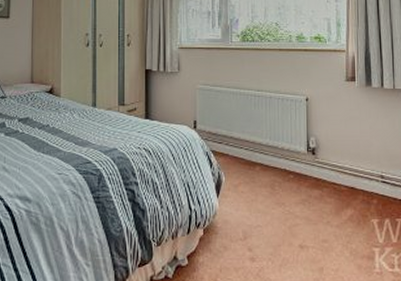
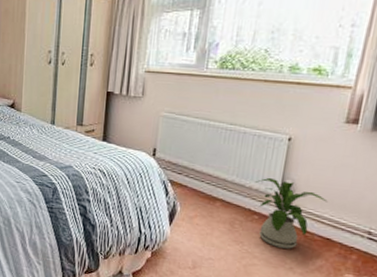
house plant: none [286,136,345,203] -> present [255,177,328,249]

